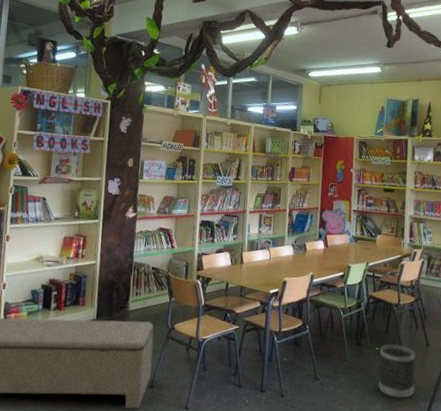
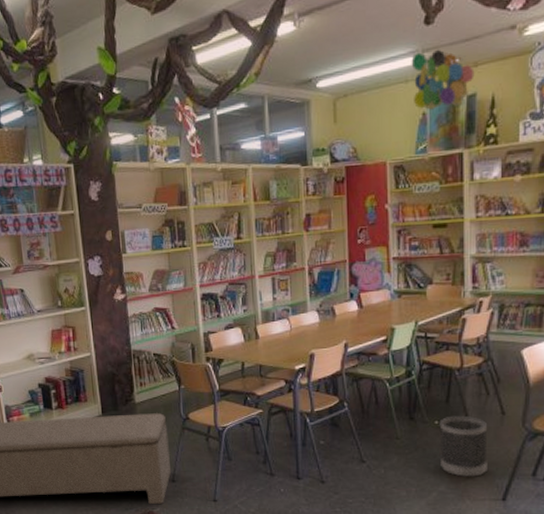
umbrella stand: none [376,65,418,106] -> present [411,49,475,110]

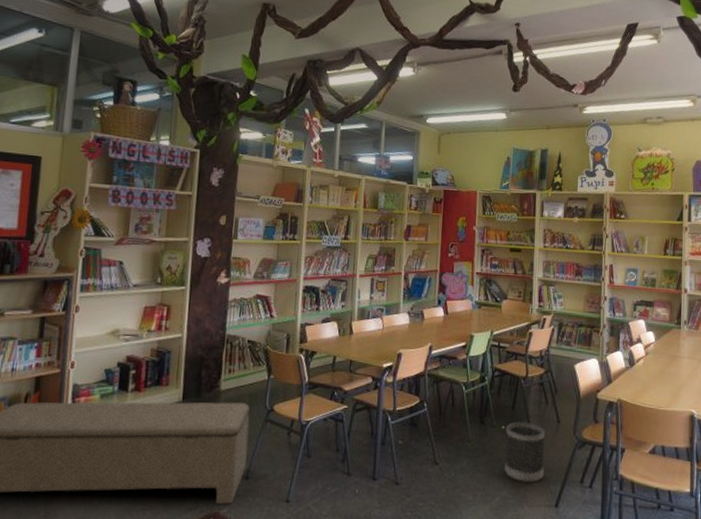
umbrella stand: present [411,49,475,110] -> none [501,110,547,157]

